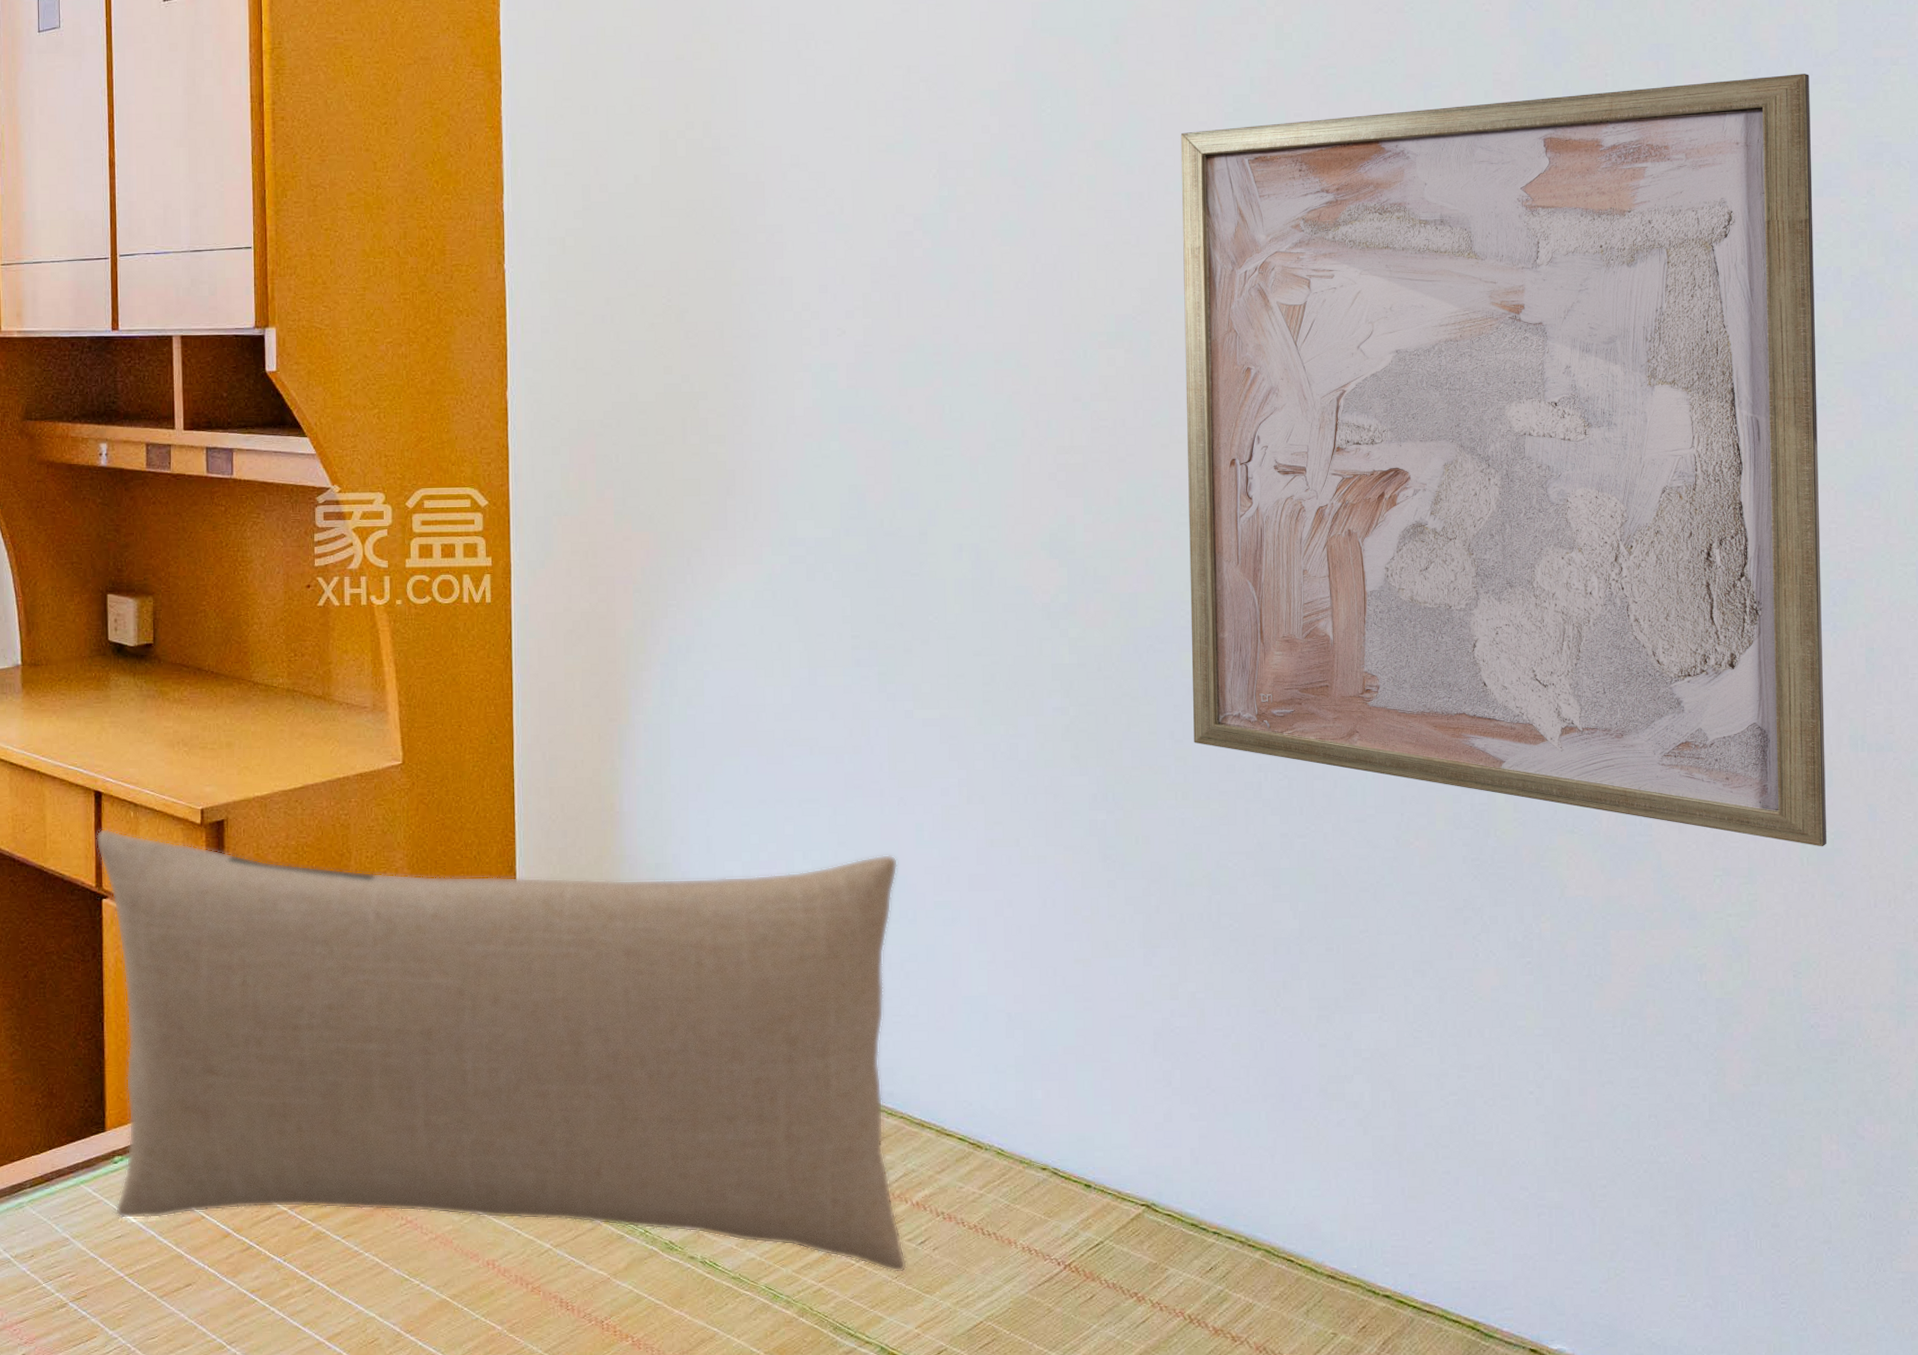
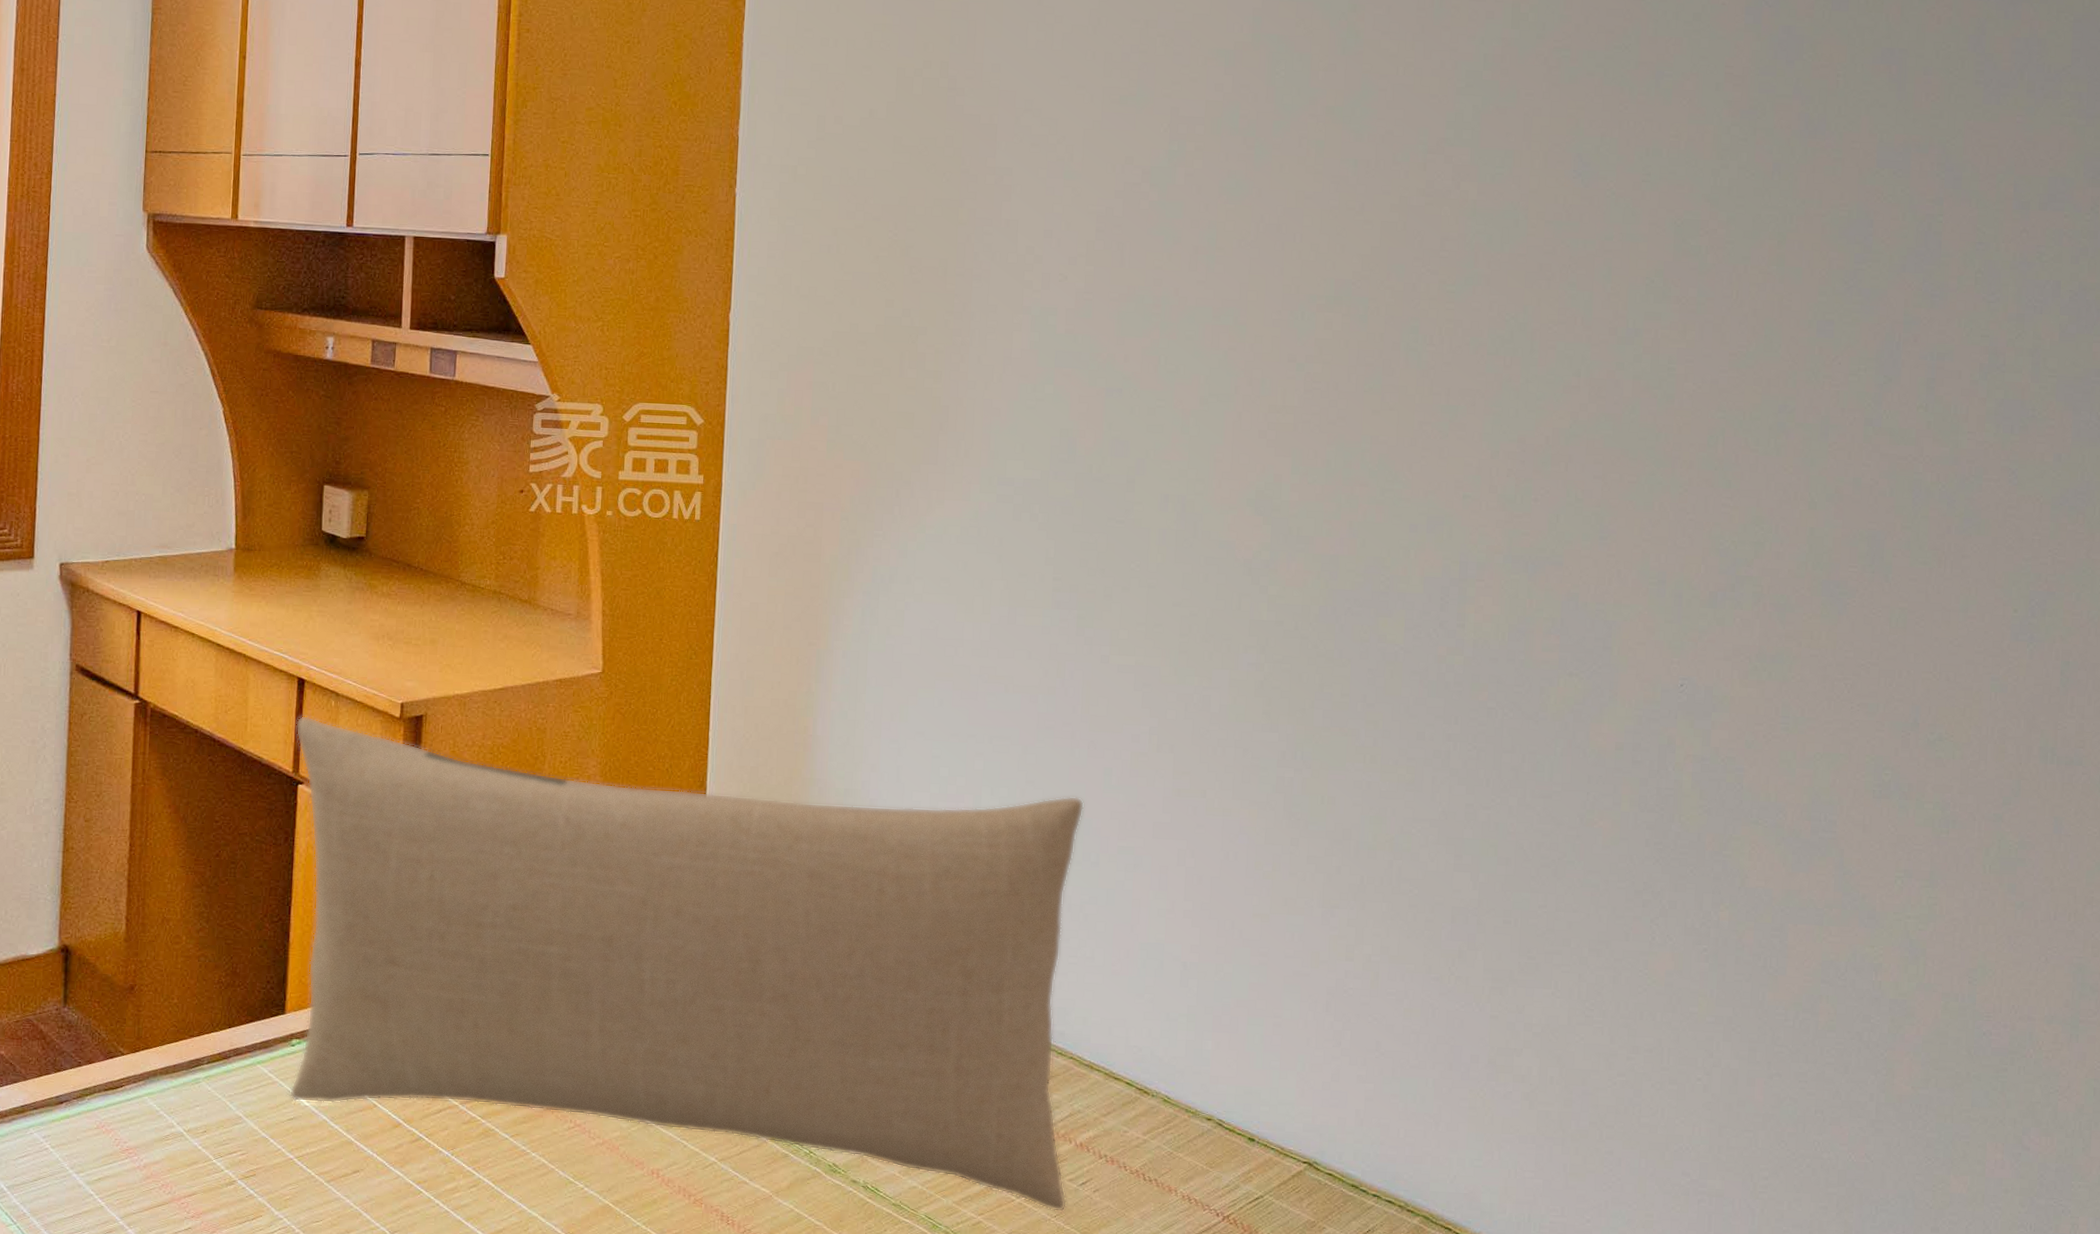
wall art: present [1180,74,1826,847] -> none [1386,87,2041,856]

